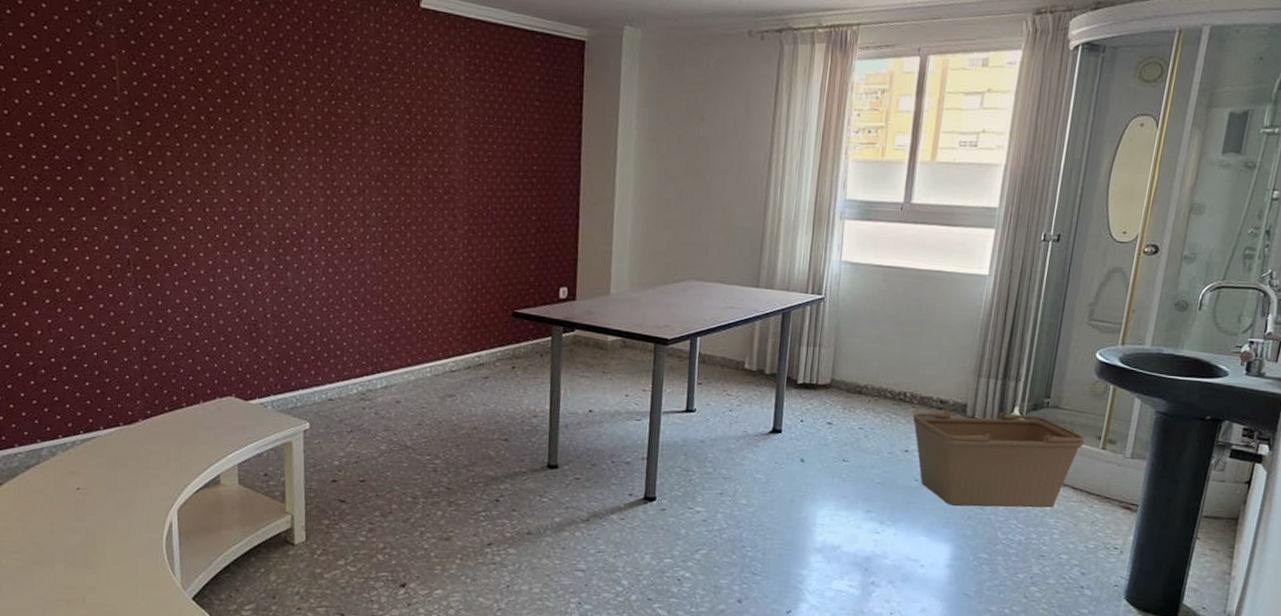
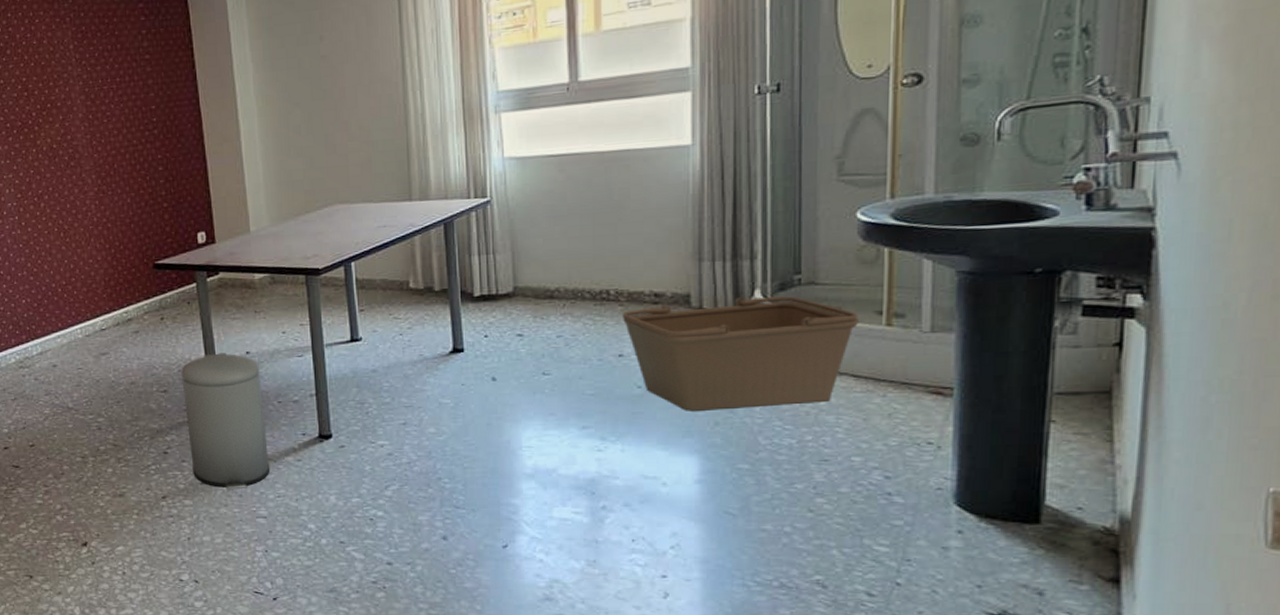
pedal bin: none [521,408,599,543] -> present [181,353,271,490]

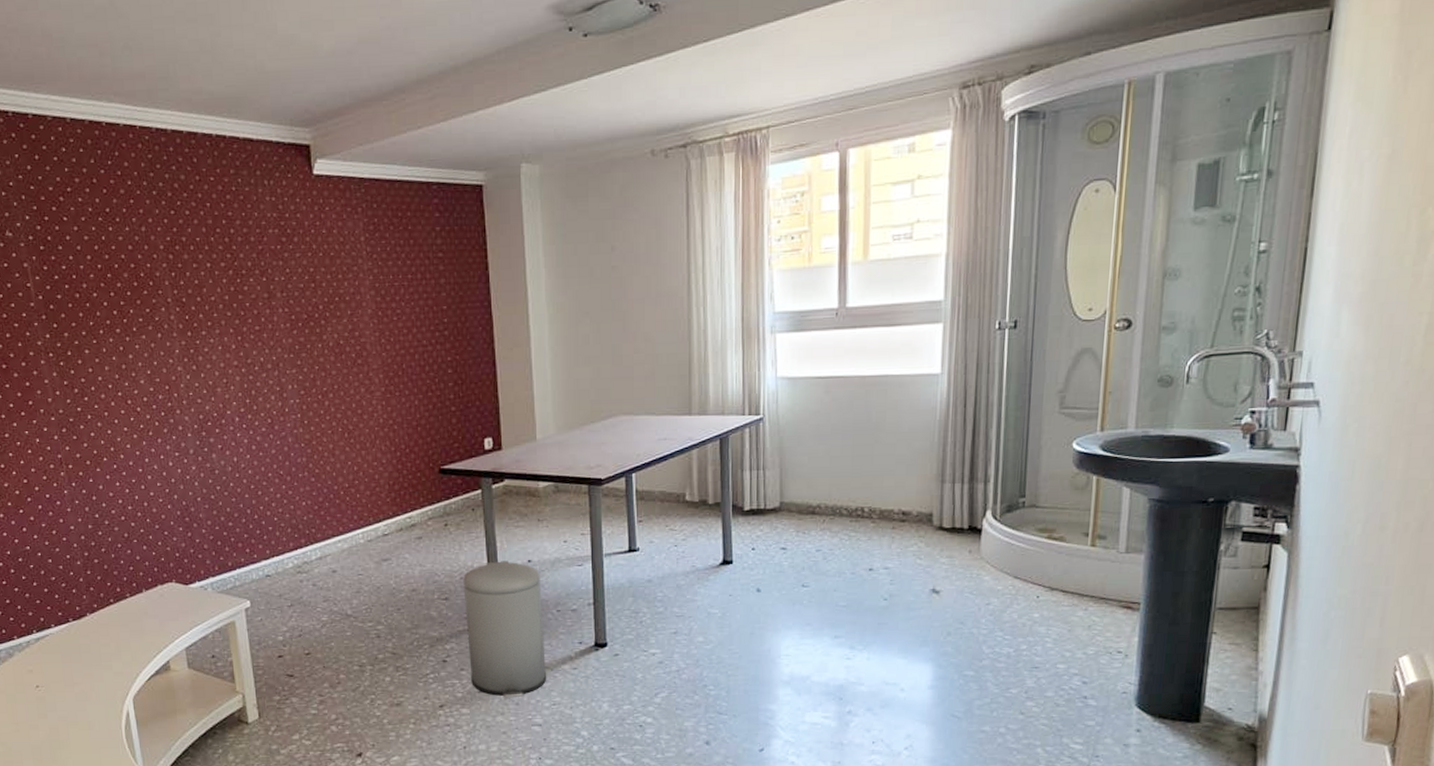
bicycle basket: present [621,296,859,411] -> none [873,517,1069,622]

